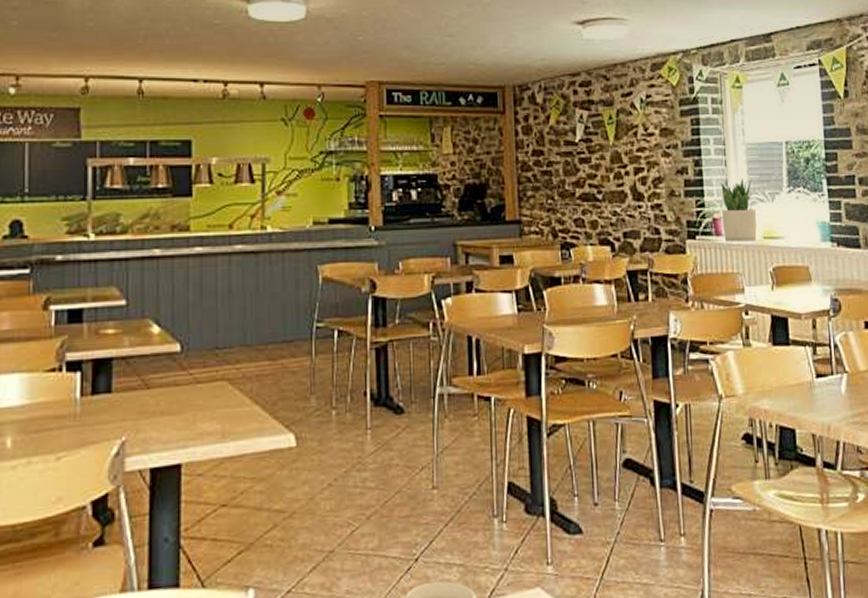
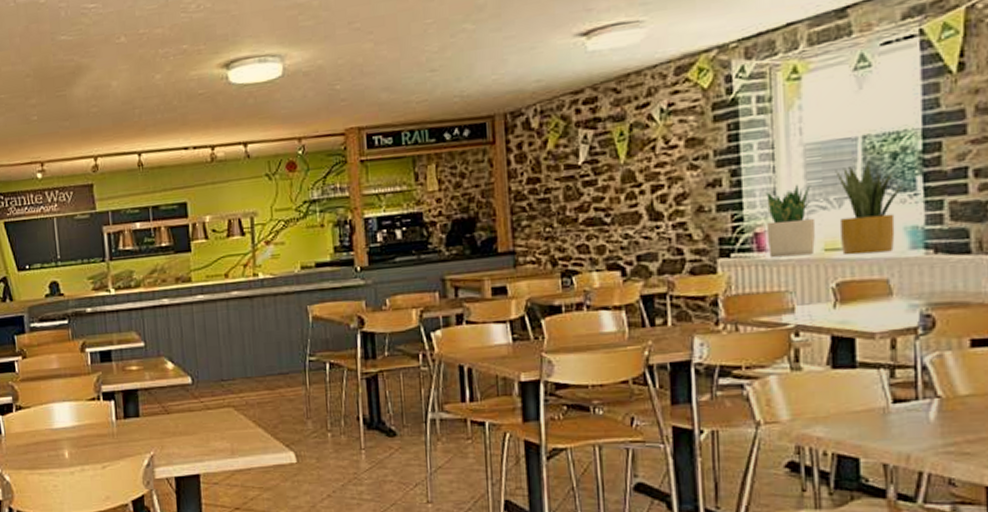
planter: none [768,163,815,244] -> present [835,160,904,256]

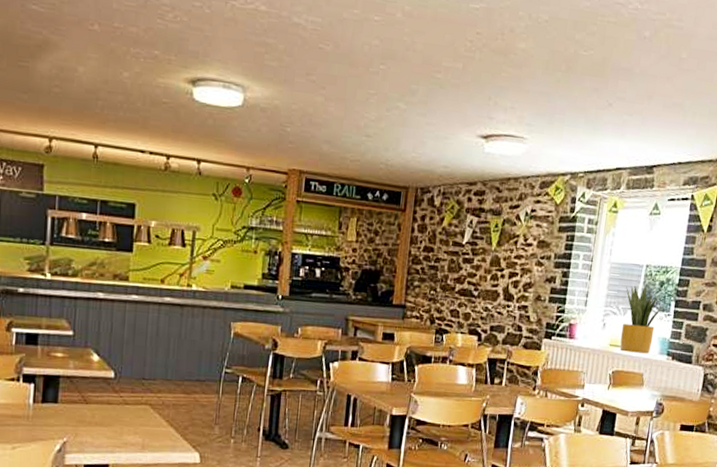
planter: present [765,184,815,258] -> none [576,292,610,347]

